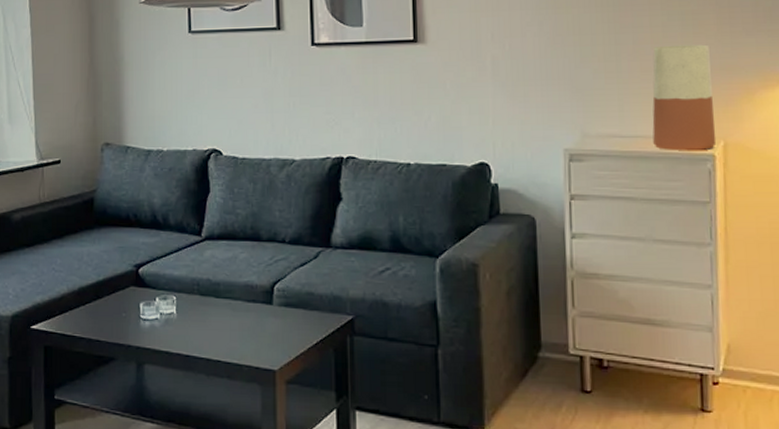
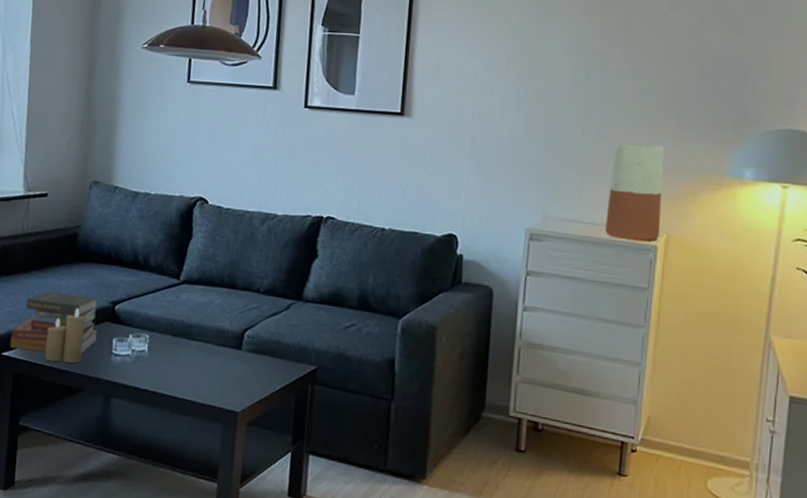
books: none [38,260,124,321] -> present [10,292,98,354]
candle: none [73,275,110,332] -> present [44,308,85,363]

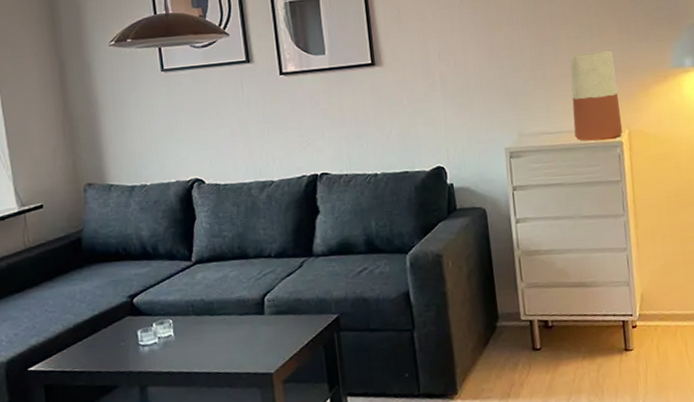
books: present [10,292,98,354] -> none [34,295,122,362]
candle: present [44,308,85,363] -> none [70,310,109,367]

